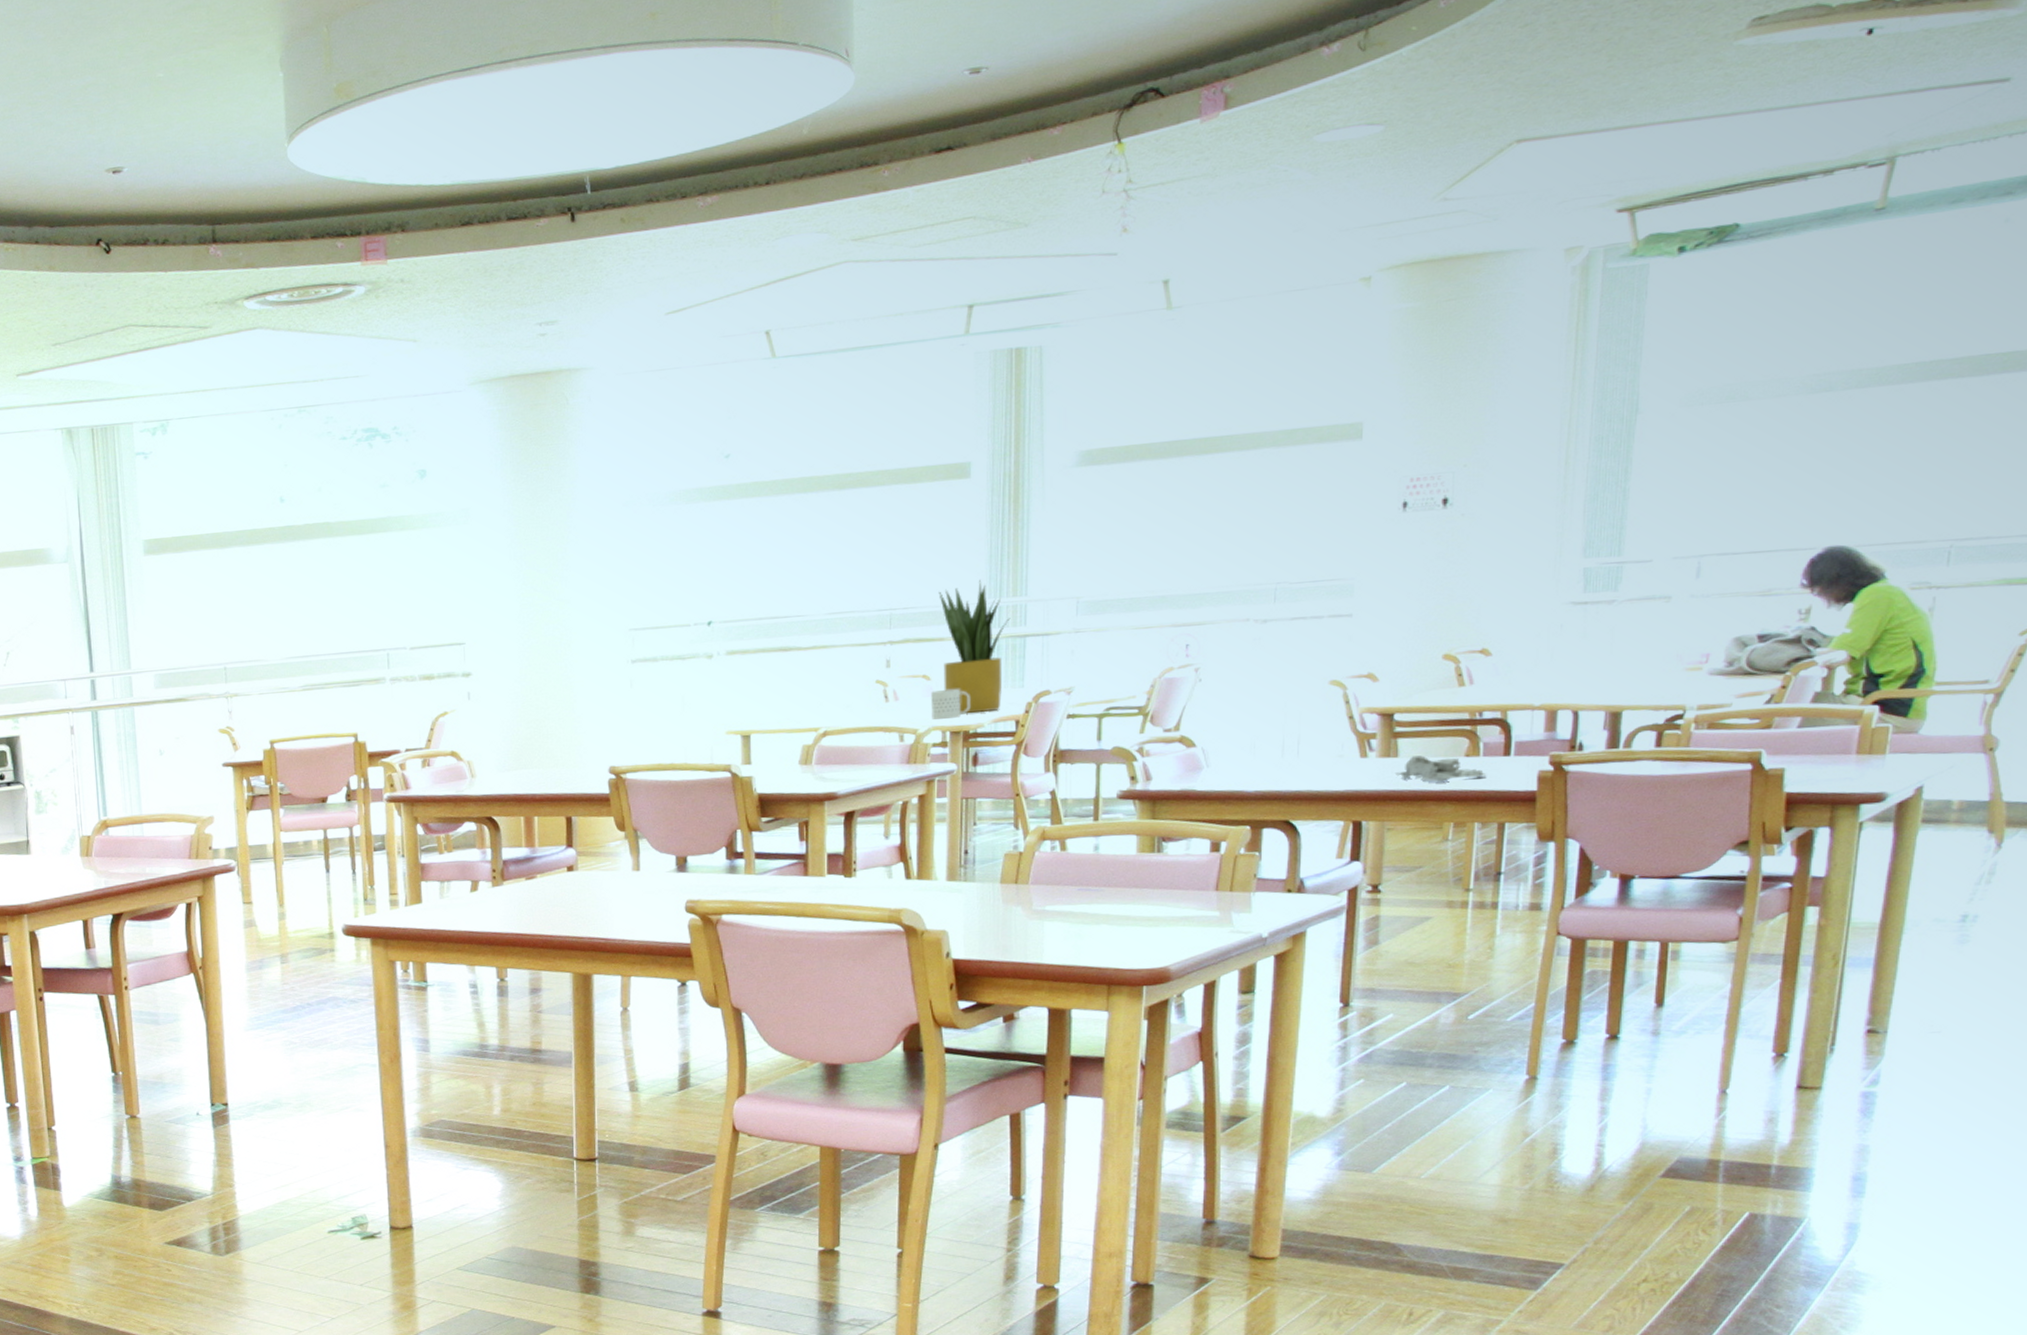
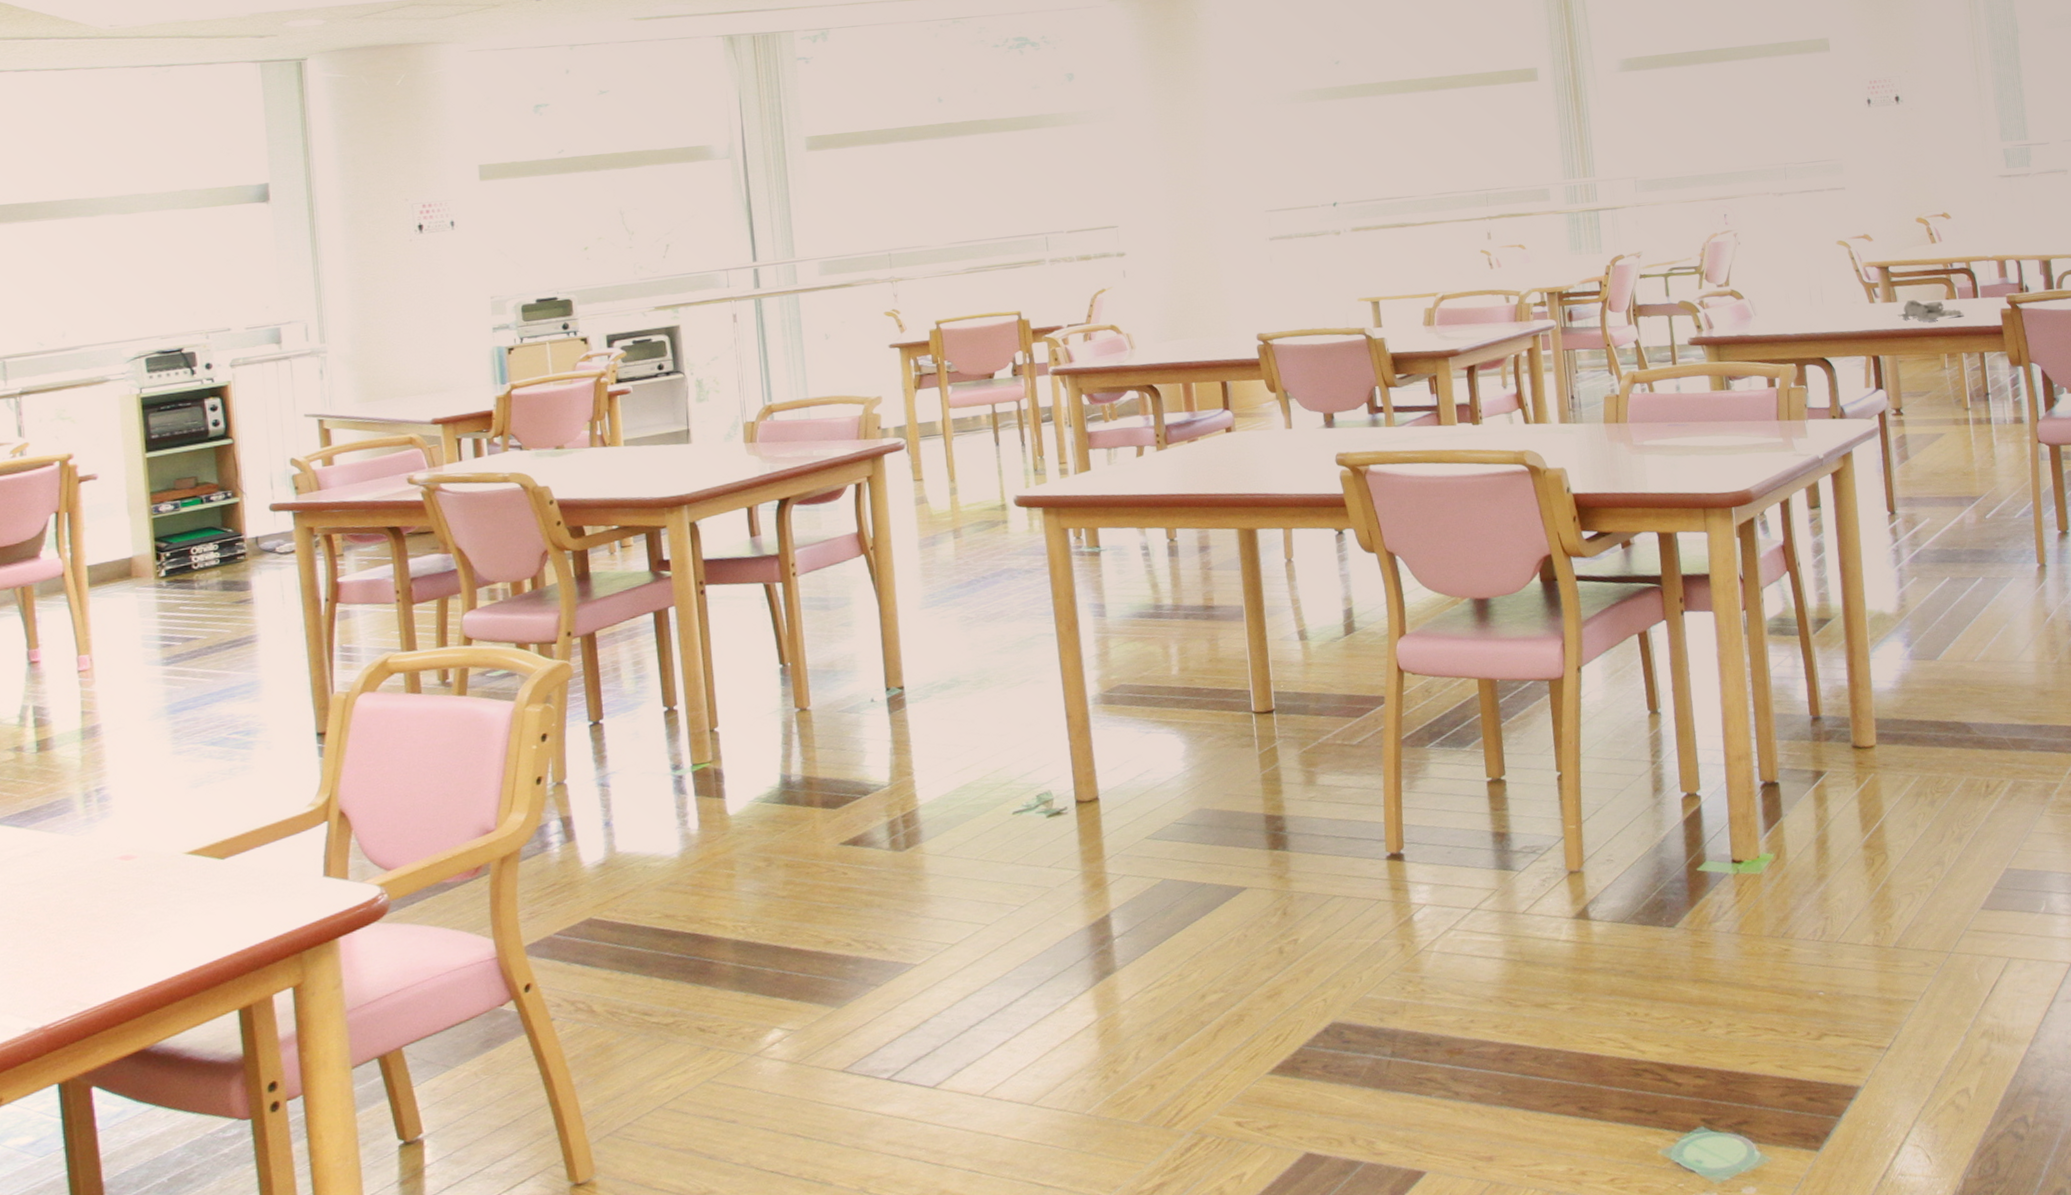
mug: present [931,689,971,720] -> none [1527,256,1561,283]
planter: present [938,579,1011,713] -> none [1523,163,1585,276]

